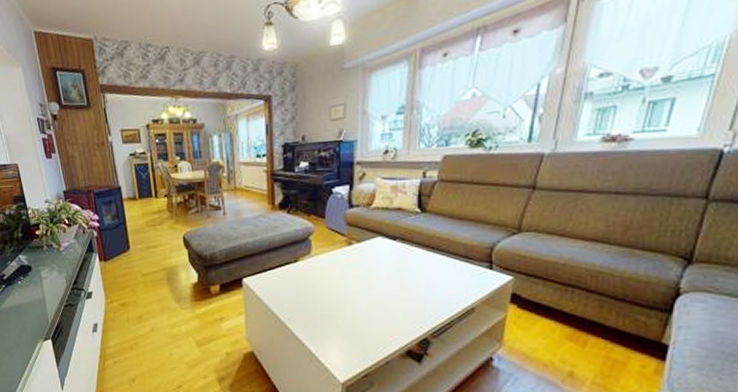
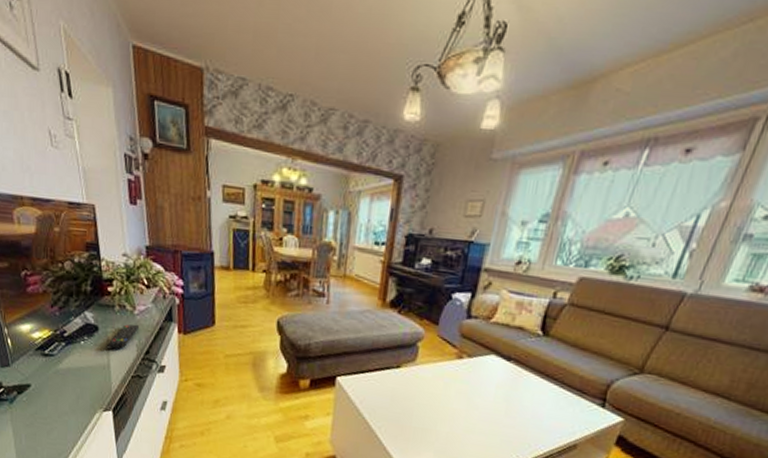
remote control: none [39,259,66,285] -> present [106,324,140,350]

